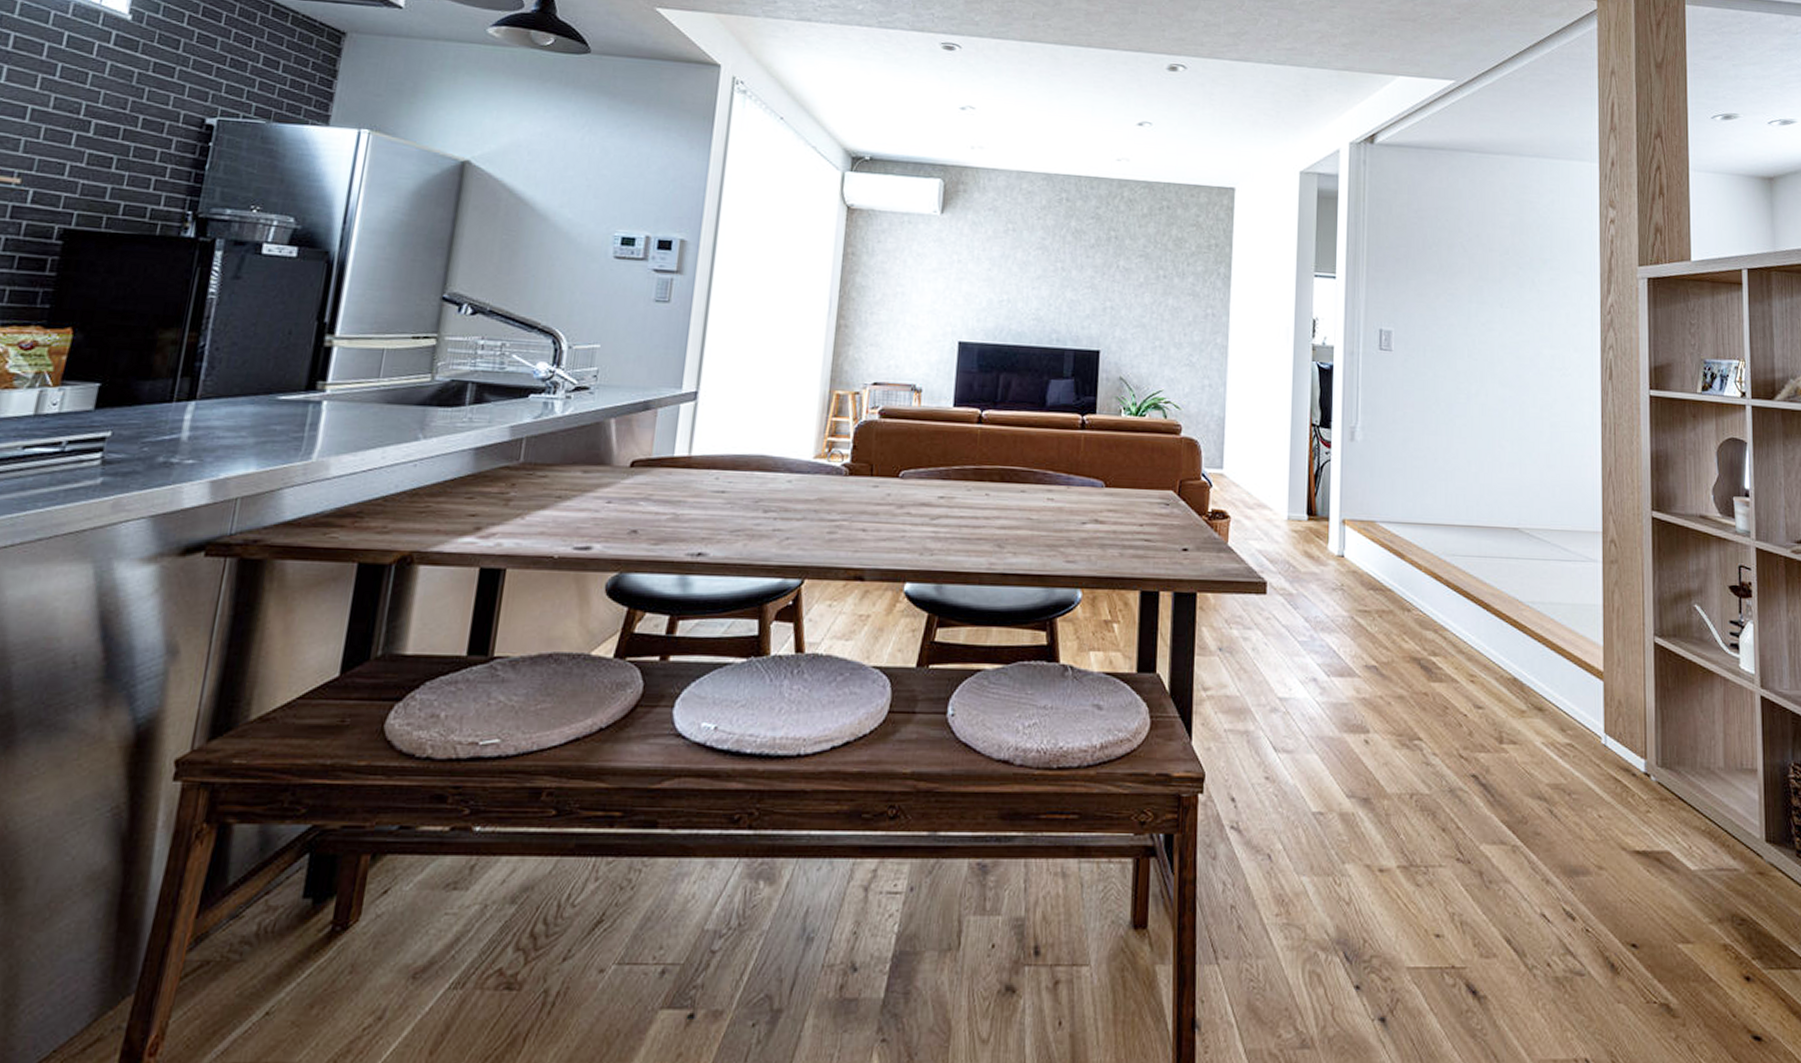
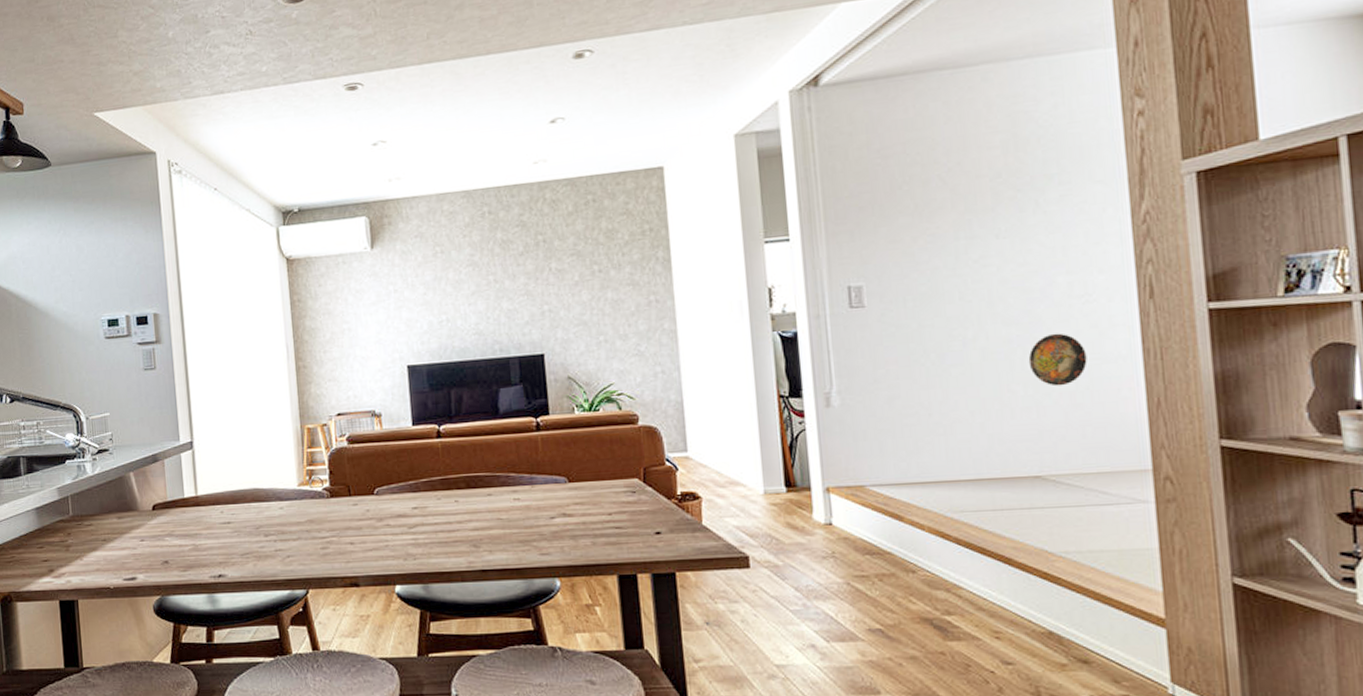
decorative plate: none [1516,399,1560,447] -> present [1028,333,1087,386]

